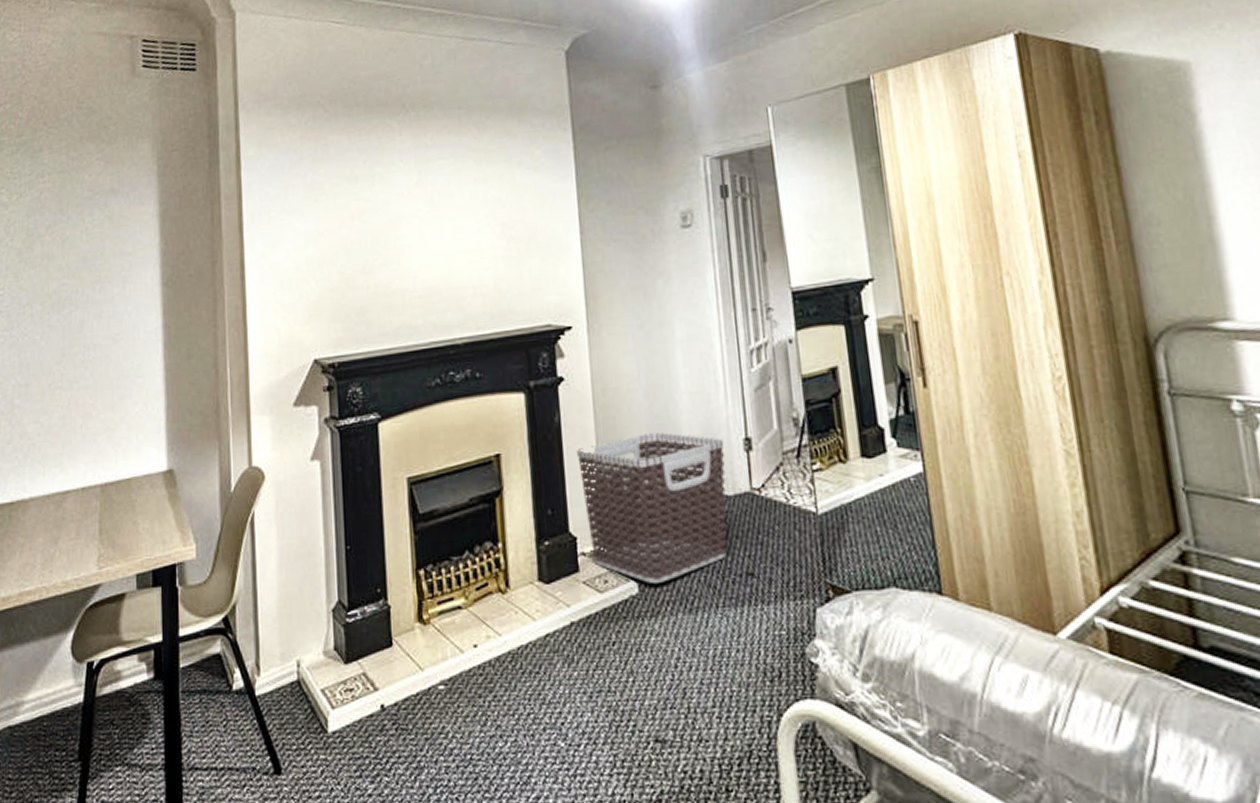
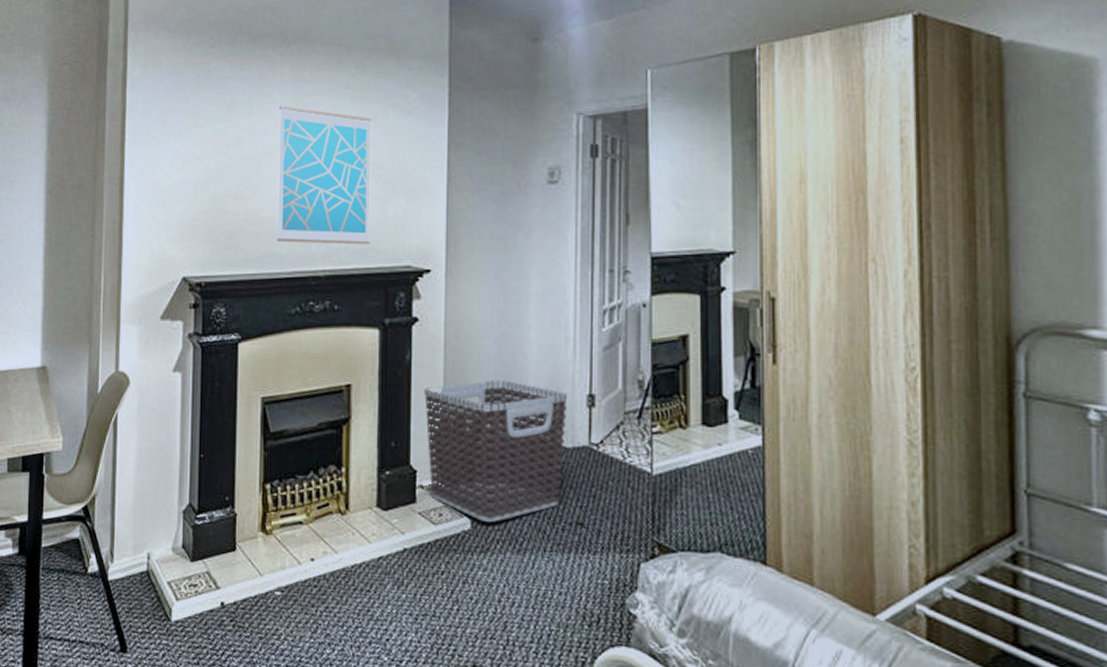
wall art: none [402,173,507,313] -> present [277,105,372,245]

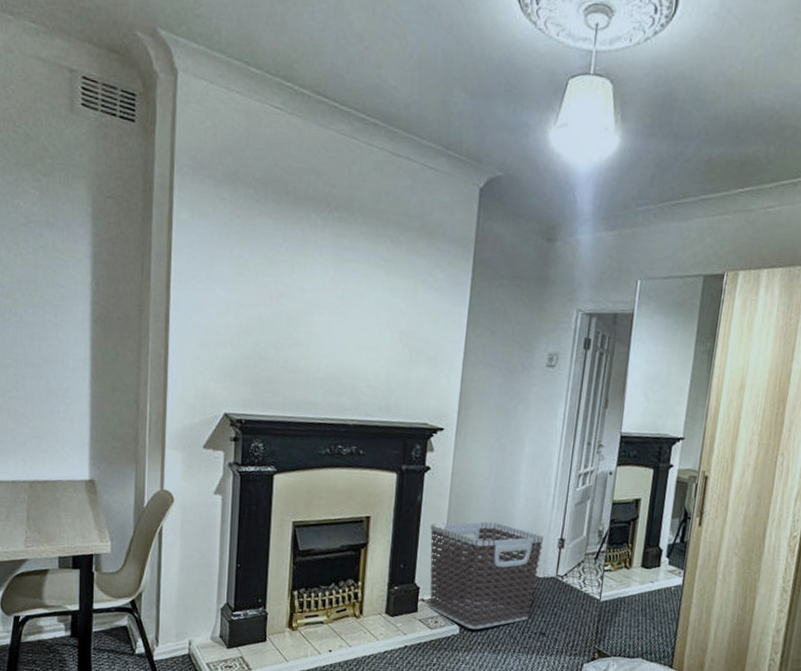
wall art: present [277,105,372,245] -> none [312,267,403,402]

